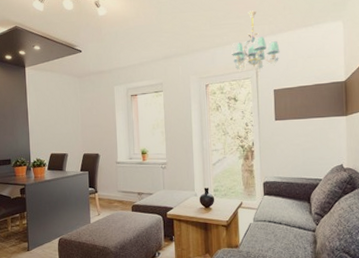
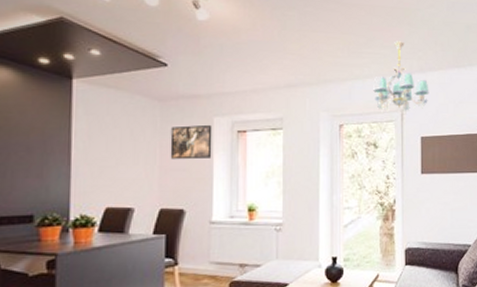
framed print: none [86,92,115,119] -> present [170,124,212,160]

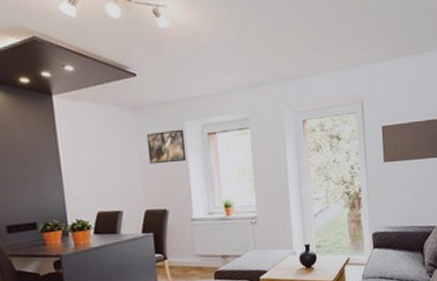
chandelier: present [373,41,429,115] -> none [332,32,388,106]

